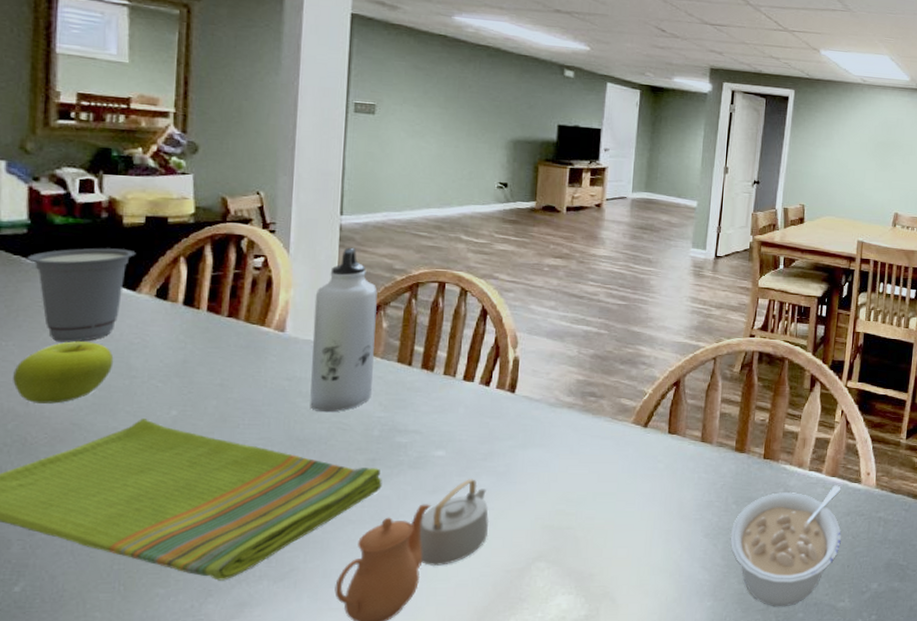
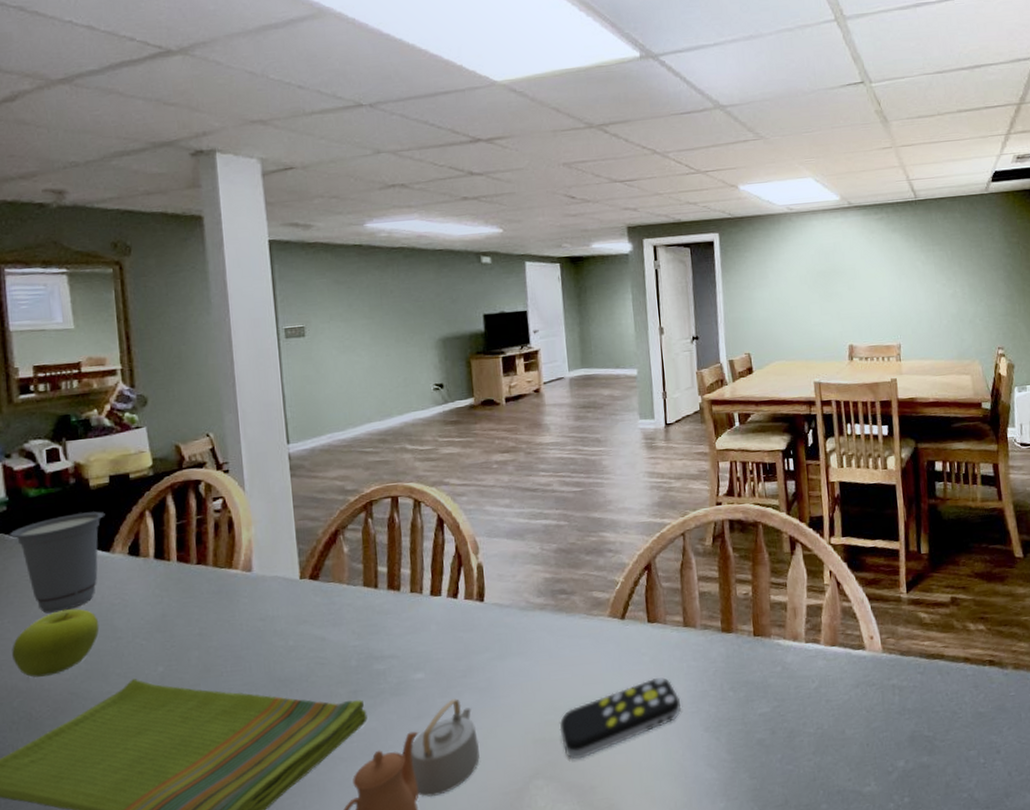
water bottle: present [310,247,378,413] -> none [275,475,344,649]
remote control: none [569,484,687,548] -> present [559,677,682,760]
legume: present [730,485,841,607] -> none [732,655,855,801]

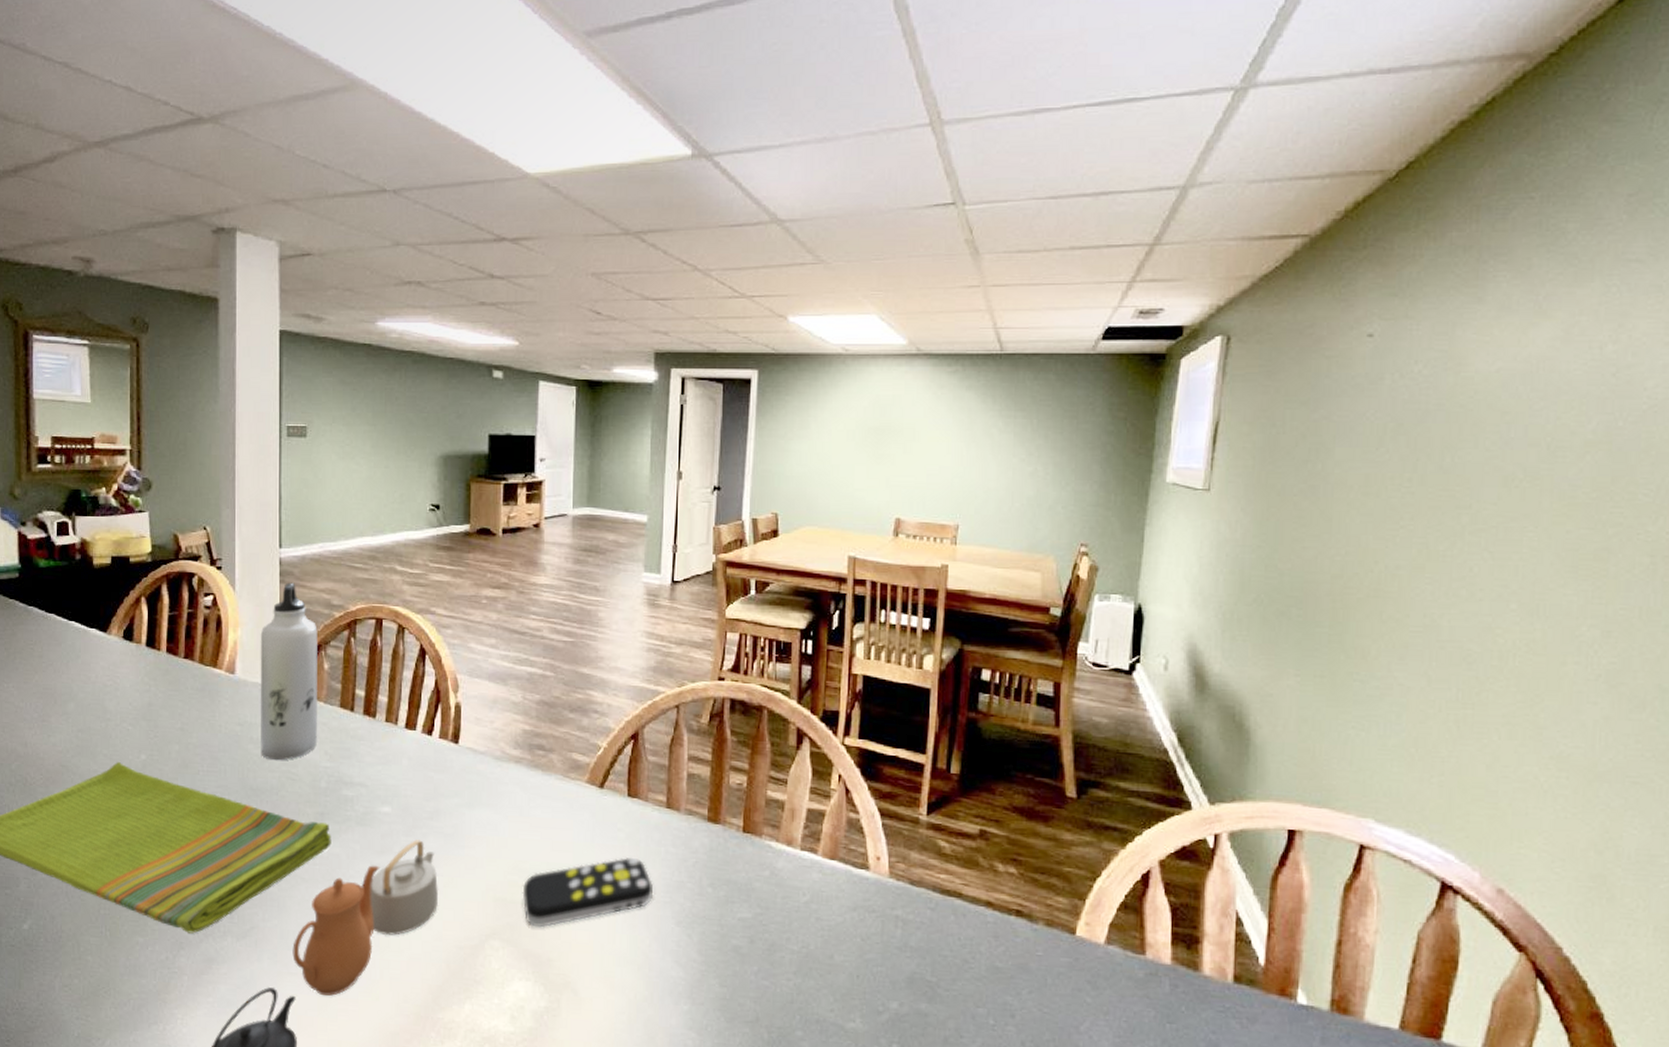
cup: present [10,511,105,614] -> none [20,590,105,685]
fruit: present [12,608,100,678] -> none [14,683,92,745]
water bottle: none [275,475,344,649] -> present [260,582,318,761]

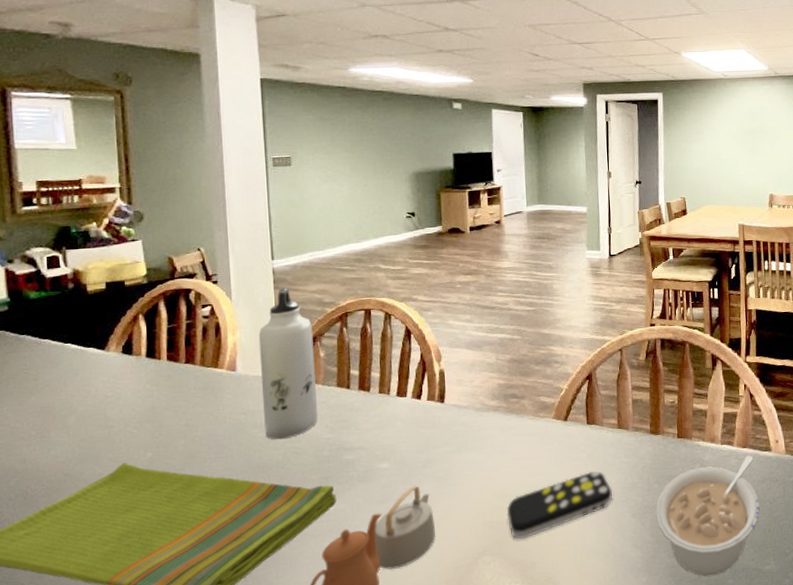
legume: none [707,870,847,1021] -> present [656,455,760,577]

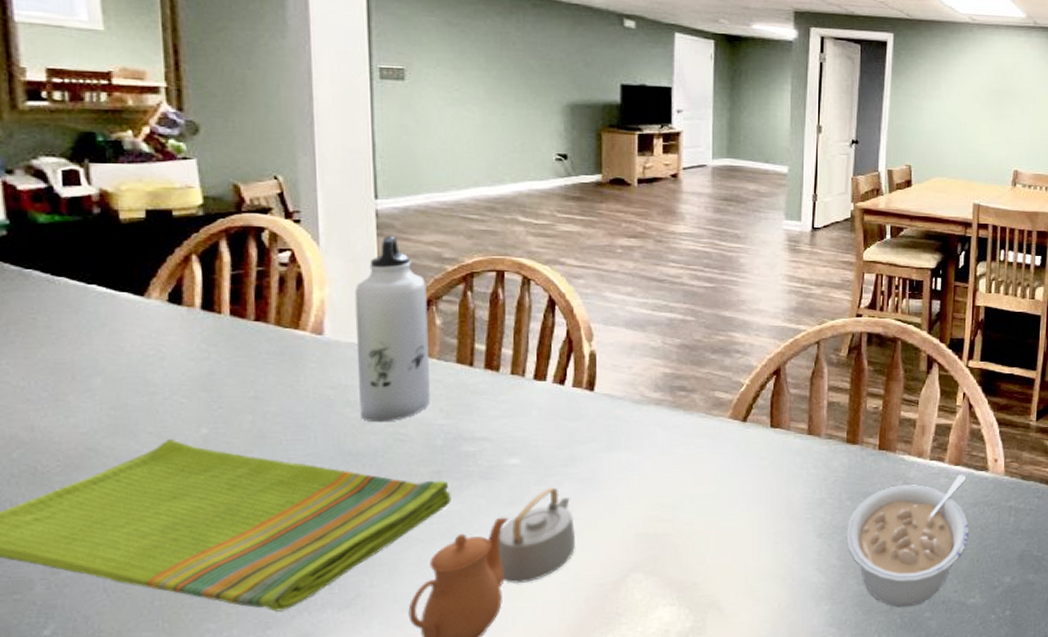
remote control: present [506,471,613,540] -> none [665,482,796,556]

